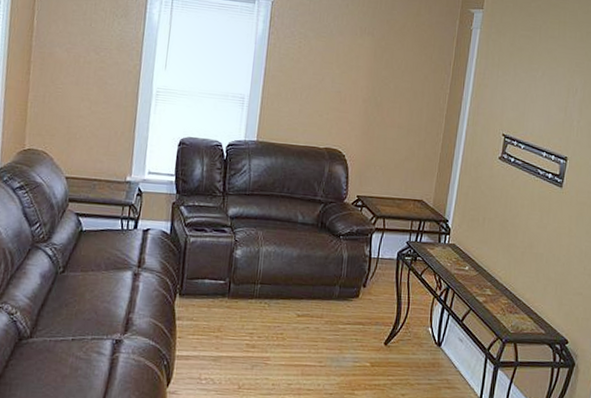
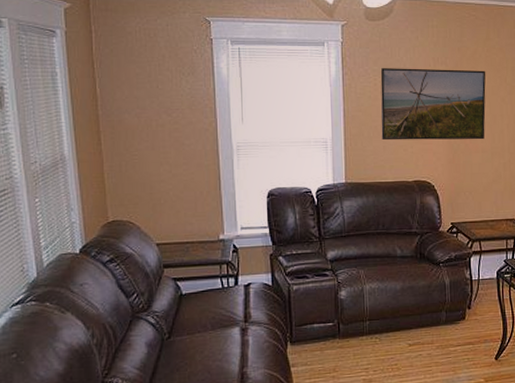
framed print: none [298,32,413,115] -> present [380,68,486,141]

